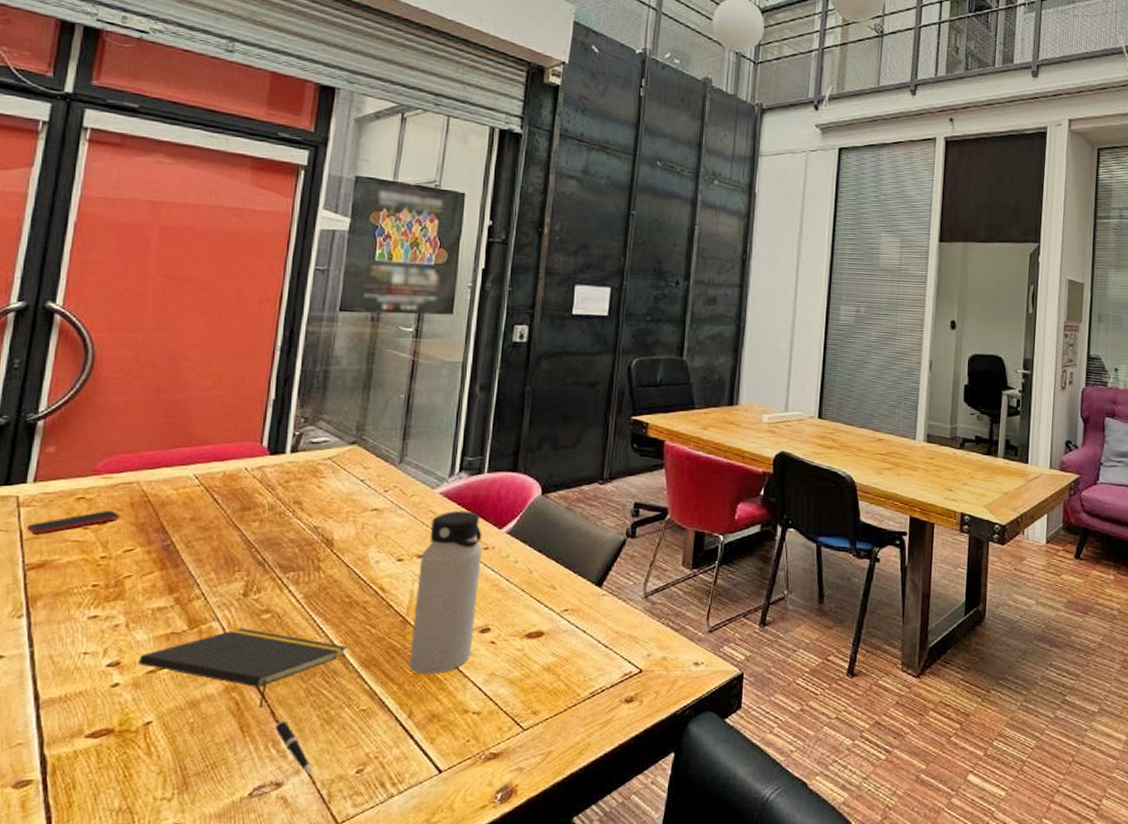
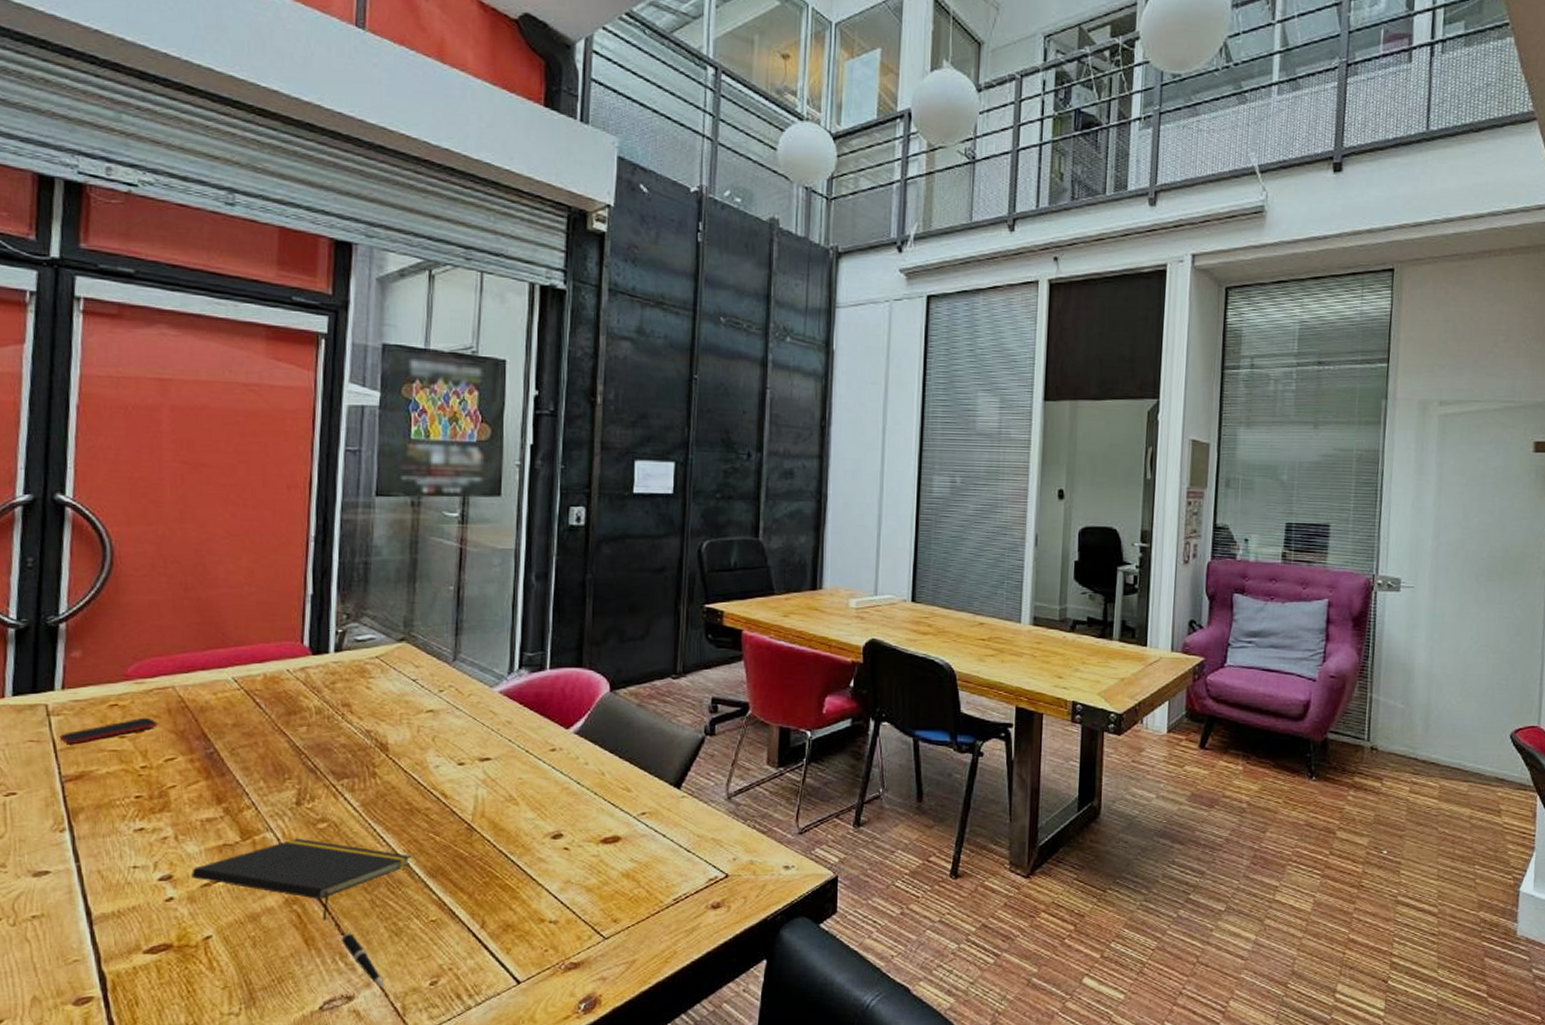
water bottle: present [409,510,482,674] -> none [478,710,549,882]

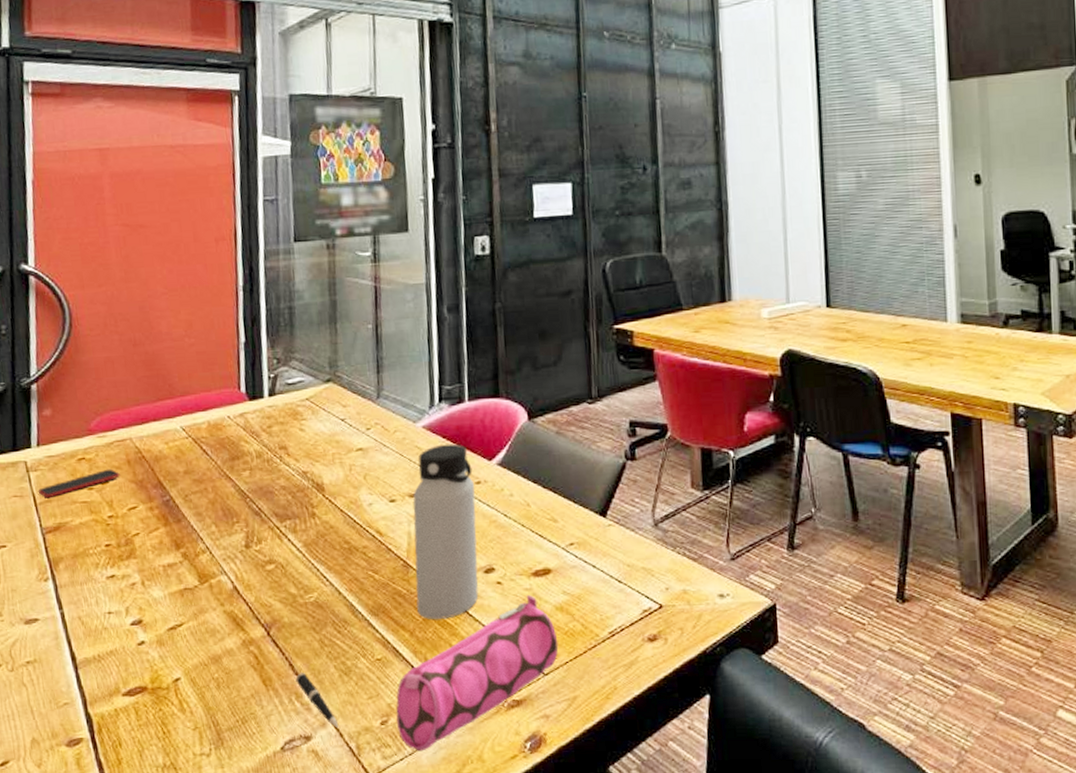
notepad: present [191,838,412,921] -> none [158,580,354,662]
pencil case: none [447,862,622,1012] -> present [396,595,559,751]
water bottle: none [478,710,549,882] -> present [413,443,479,619]

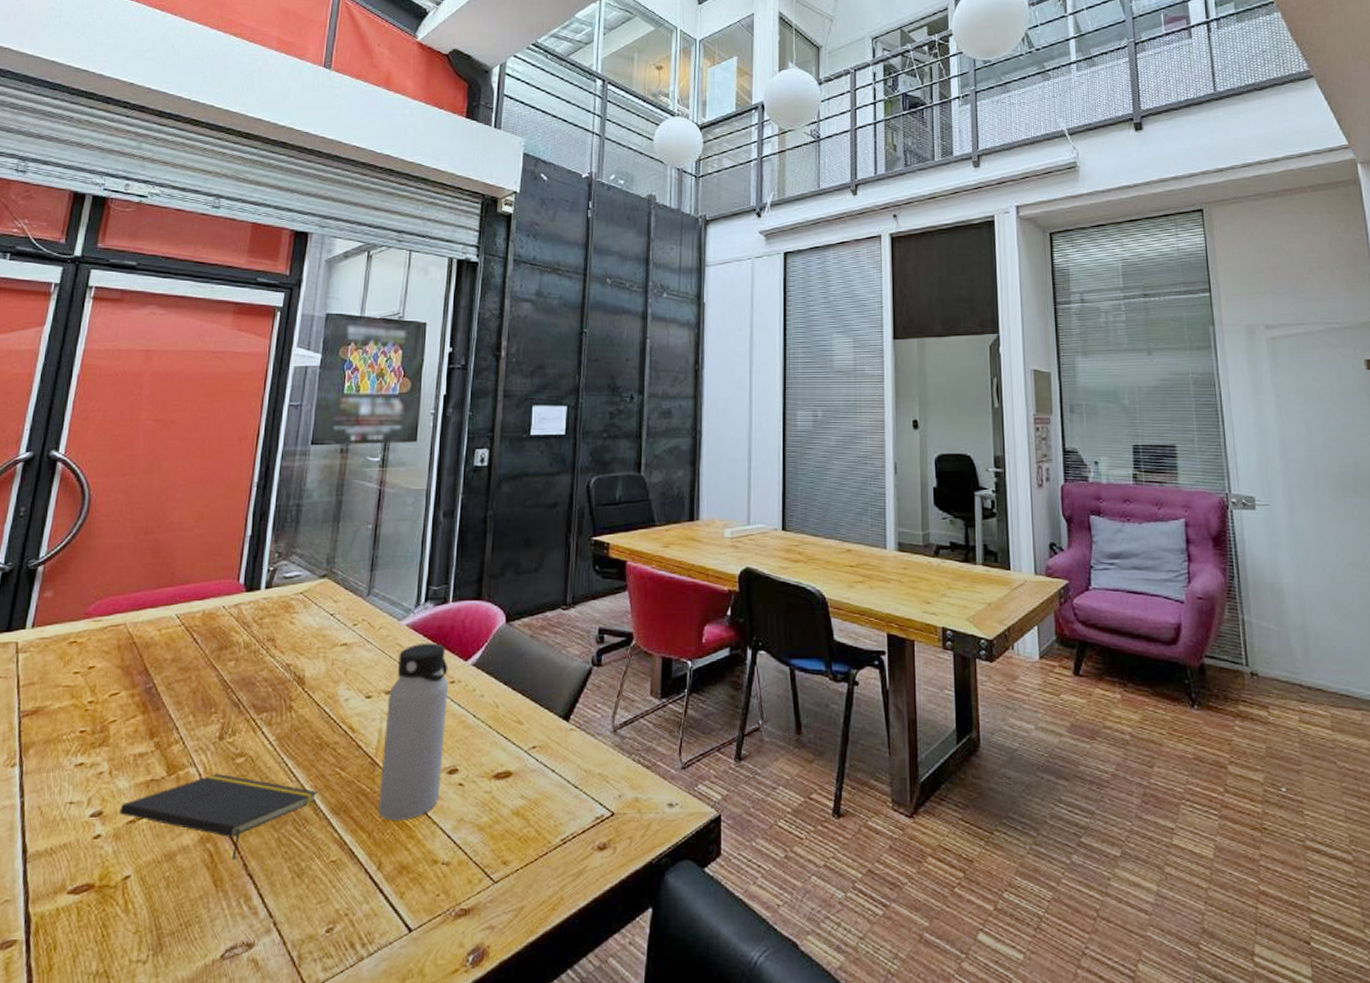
smartphone: present [37,469,120,499] -> none [23,653,108,681]
notepad: none [158,580,354,662] -> present [119,773,318,861]
pen: present [295,673,338,728] -> none [247,874,283,936]
pencil case: present [396,595,559,751] -> none [342,798,511,963]

